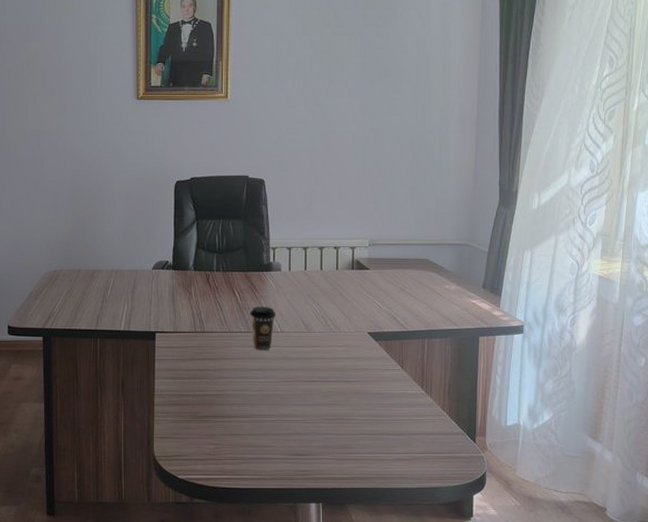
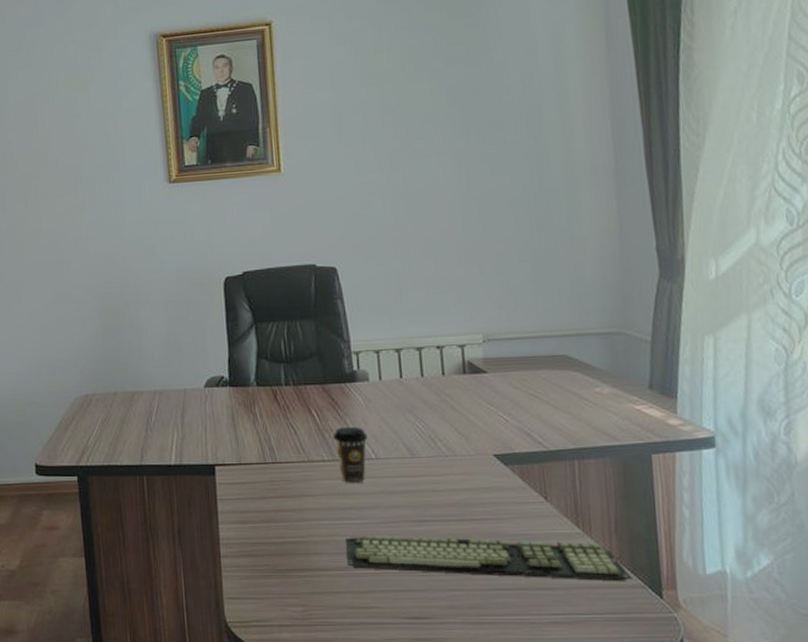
keyboard: none [252,391,456,430] -> present [346,535,633,582]

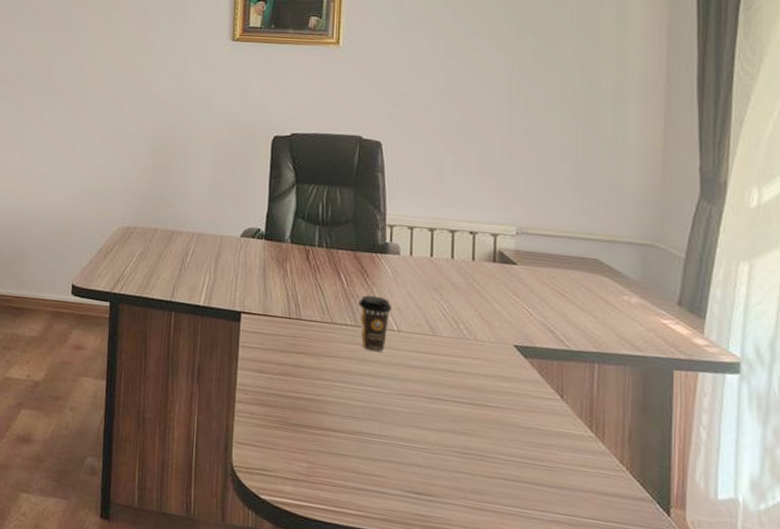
keyboard: present [346,535,633,582] -> none [358,403,641,493]

